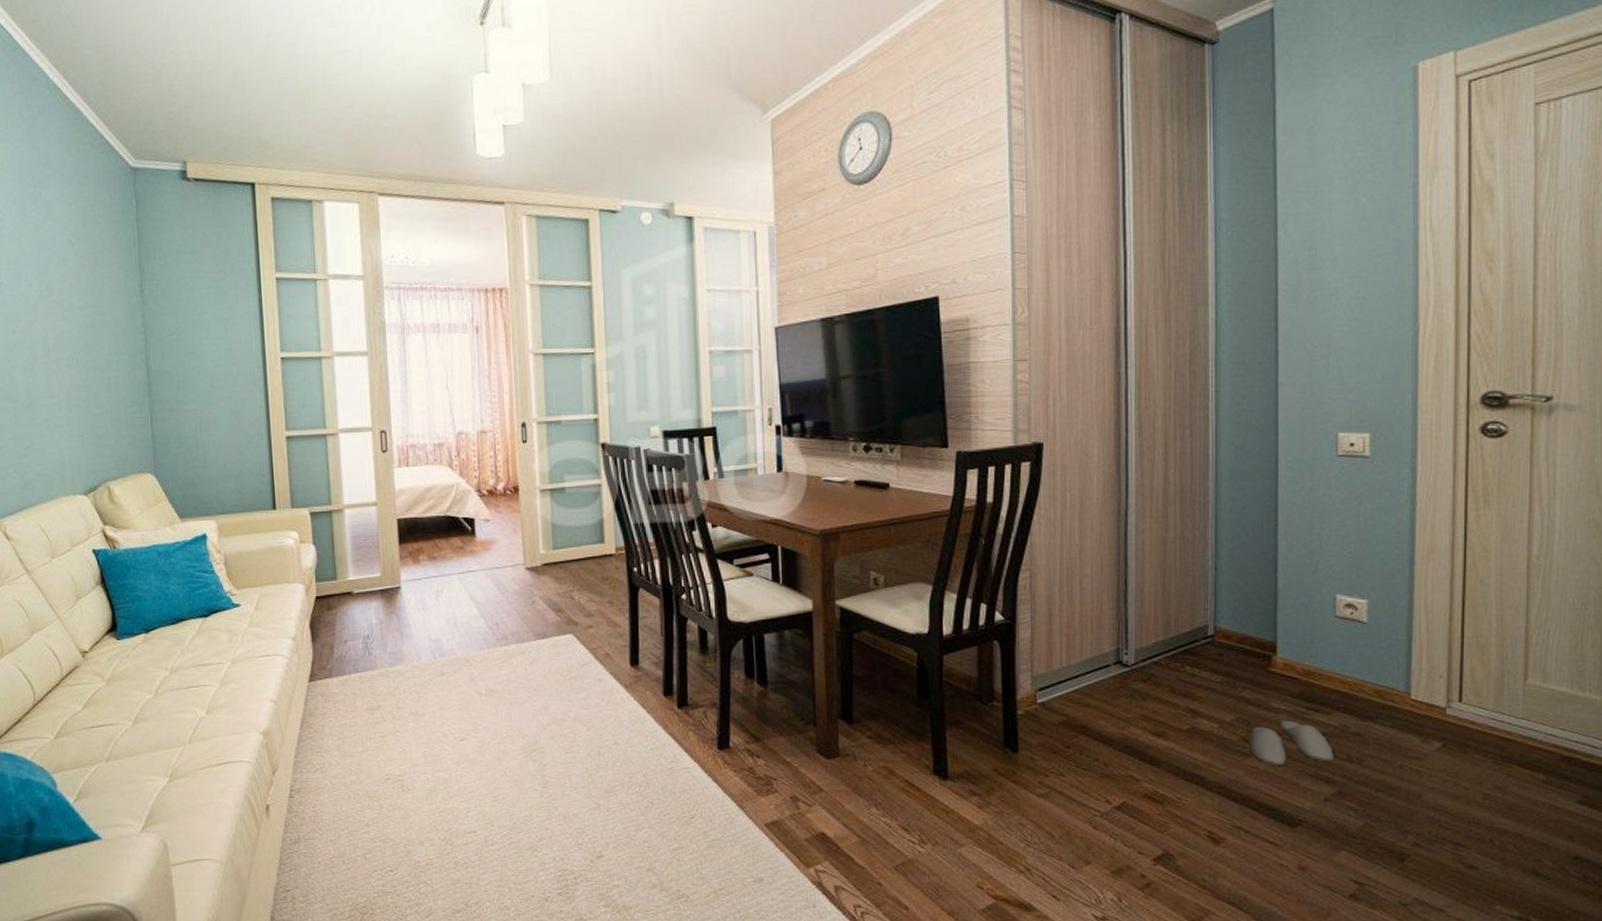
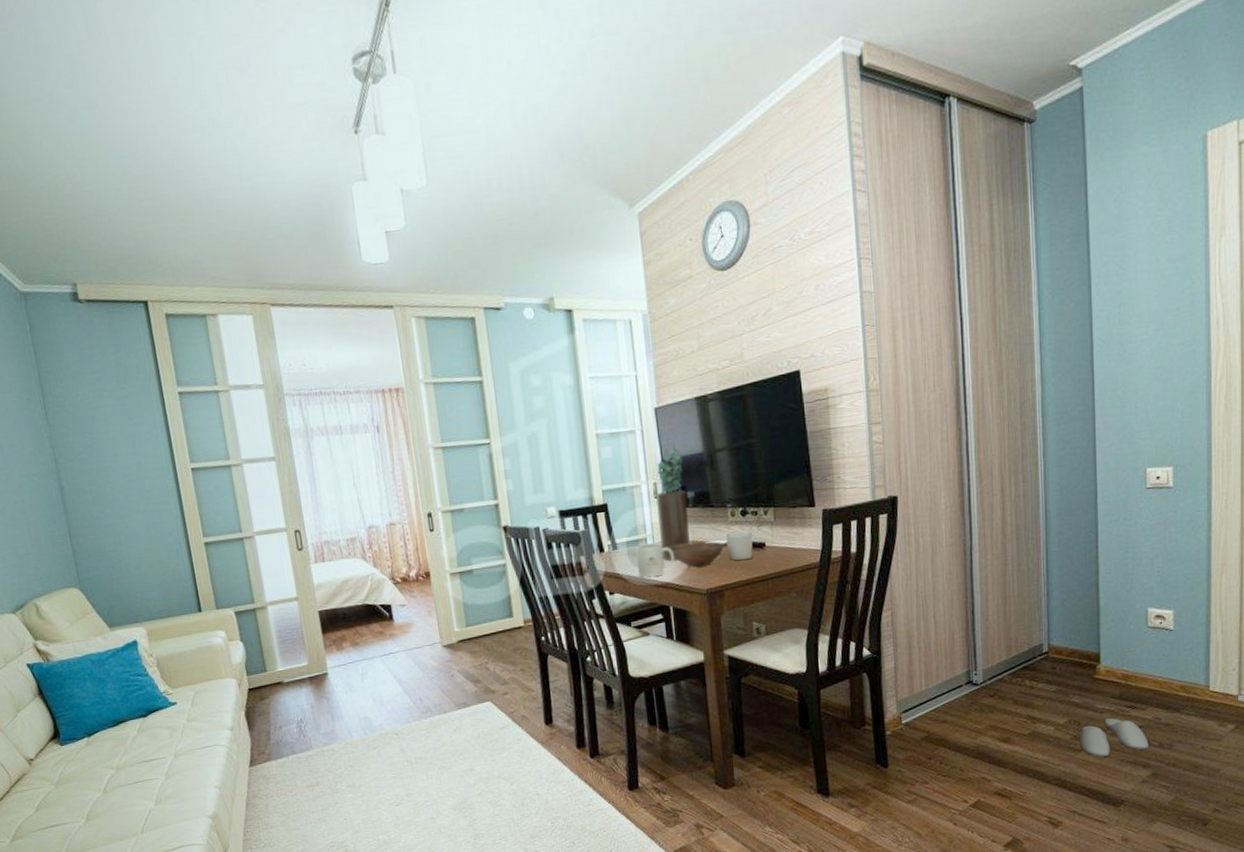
mug: none [743,474,786,512] -> present [635,543,674,578]
vase: none [771,367,806,496] -> present [656,443,690,561]
bowl: none [781,476,844,503] -> present [669,541,725,567]
mug: none [846,469,875,502] -> present [726,531,753,561]

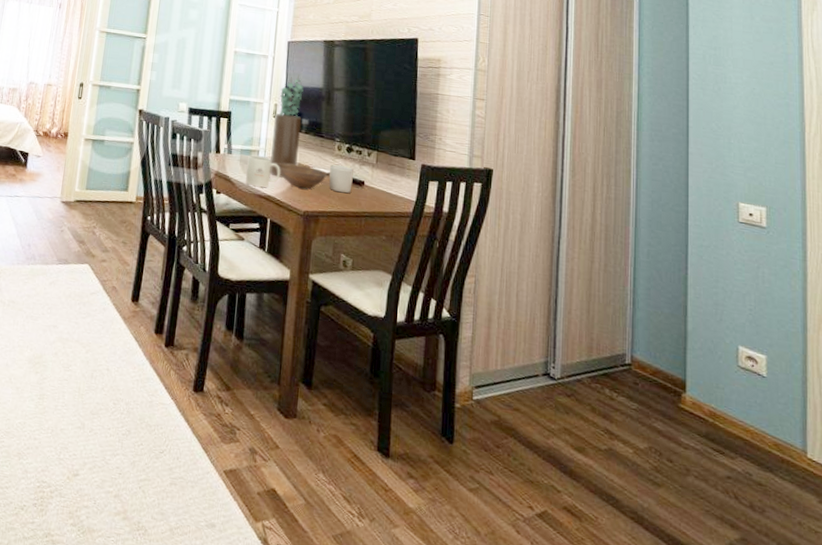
slippers: present [1080,718,1148,757] -> none [661,456,737,507]

